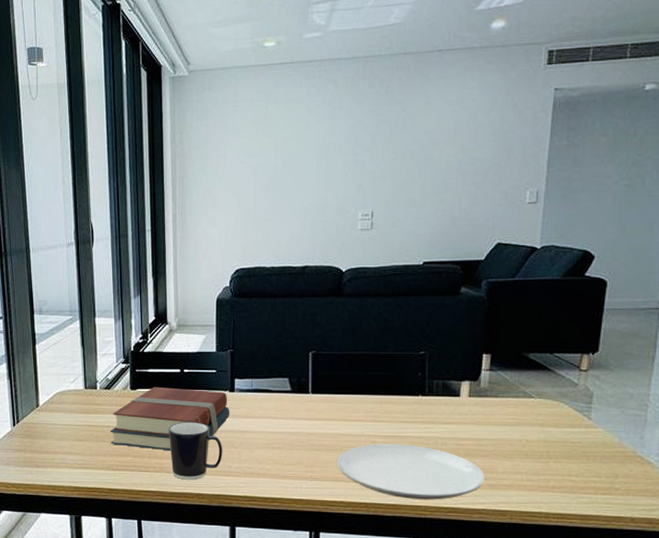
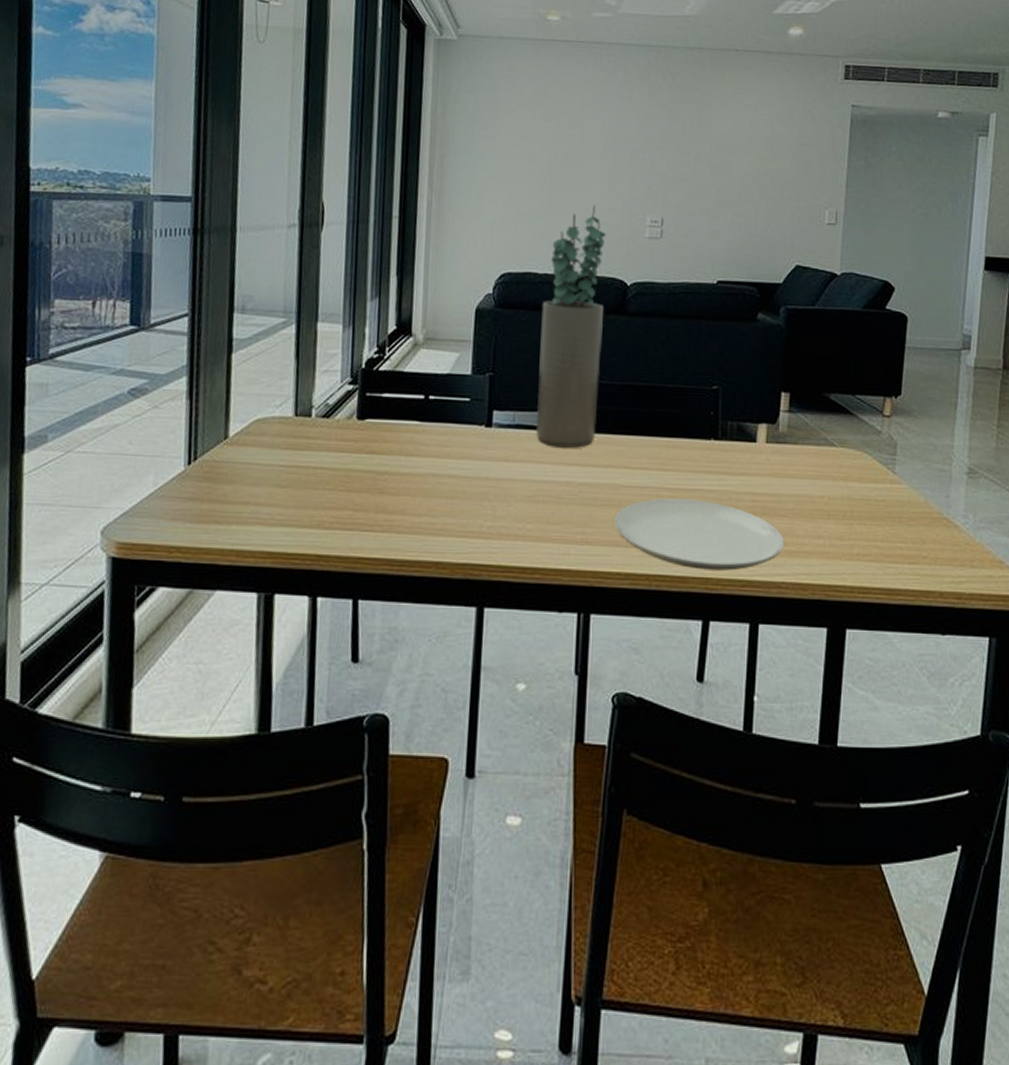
books: present [110,386,230,451] -> none [324,416,485,504]
mug: present [168,422,223,480] -> none [403,464,474,544]
vase: none [269,205,322,406] -> present [536,204,606,448]

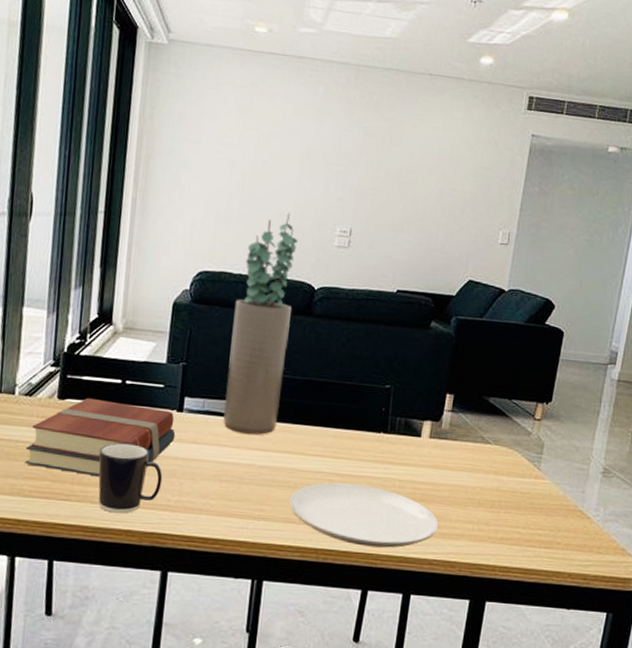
books: none [324,416,485,504] -> present [25,397,176,477]
mug: none [403,464,474,544] -> present [98,442,163,514]

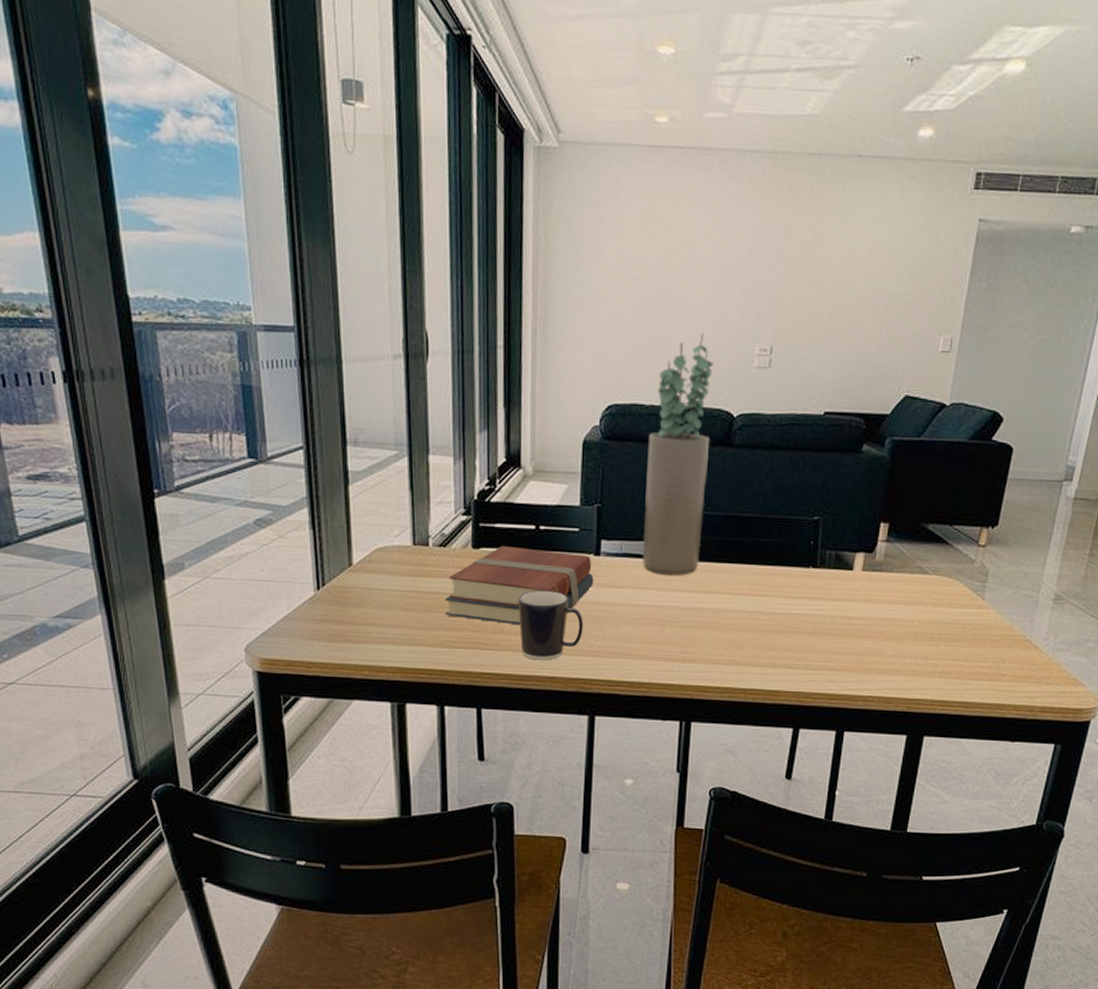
plate: present [289,482,439,548] -> none [715,621,874,686]

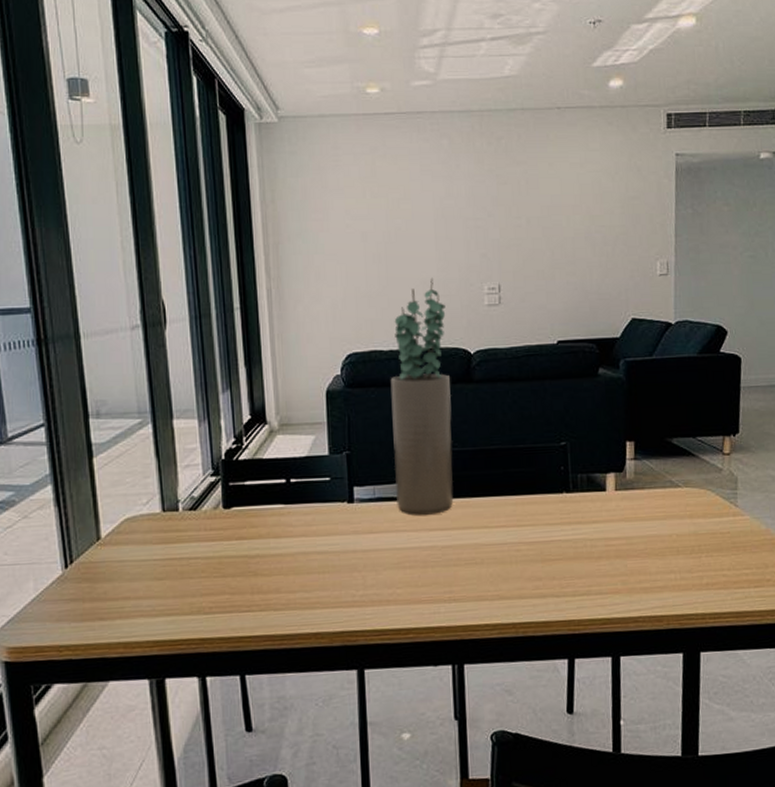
books: present [444,545,594,626] -> none [198,502,350,583]
mug: present [517,590,584,661] -> none [274,543,344,618]

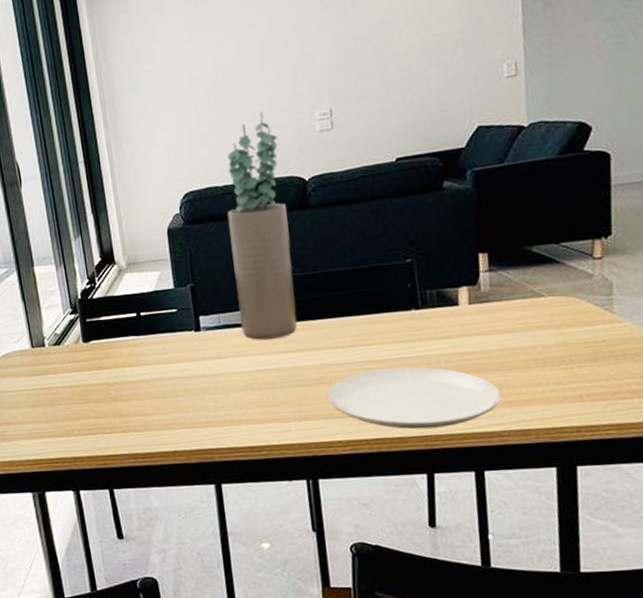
plate: none [479,550,639,614] -> present [328,366,502,429]

